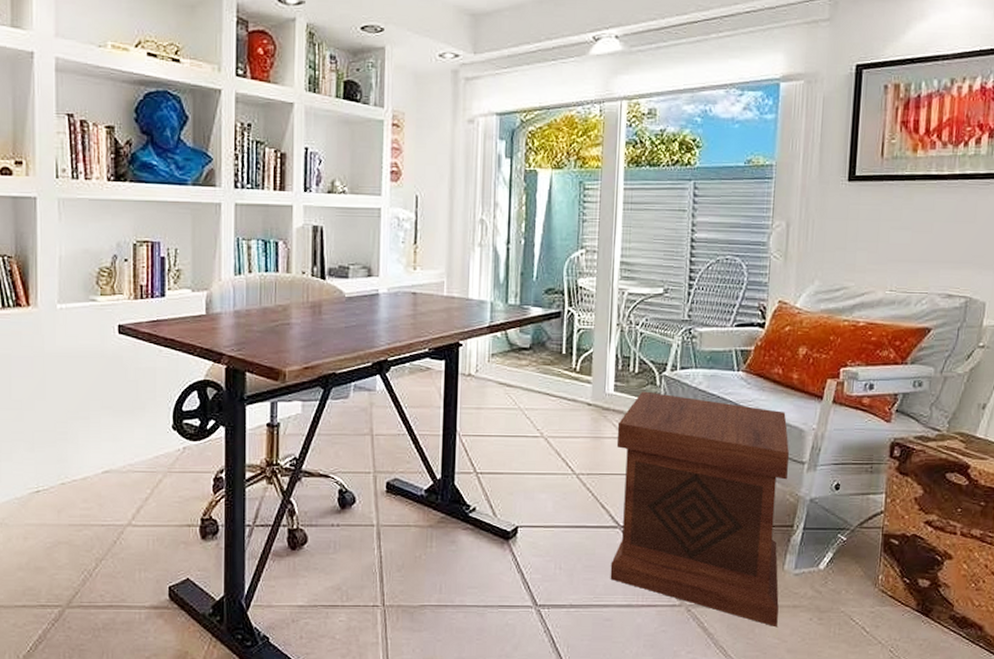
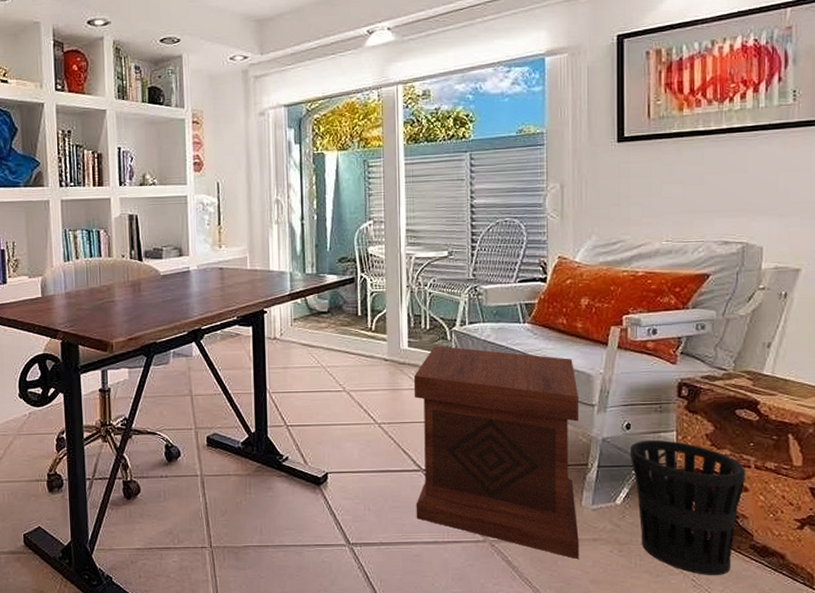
wastebasket: none [836,501,951,646] -> present [629,439,745,575]

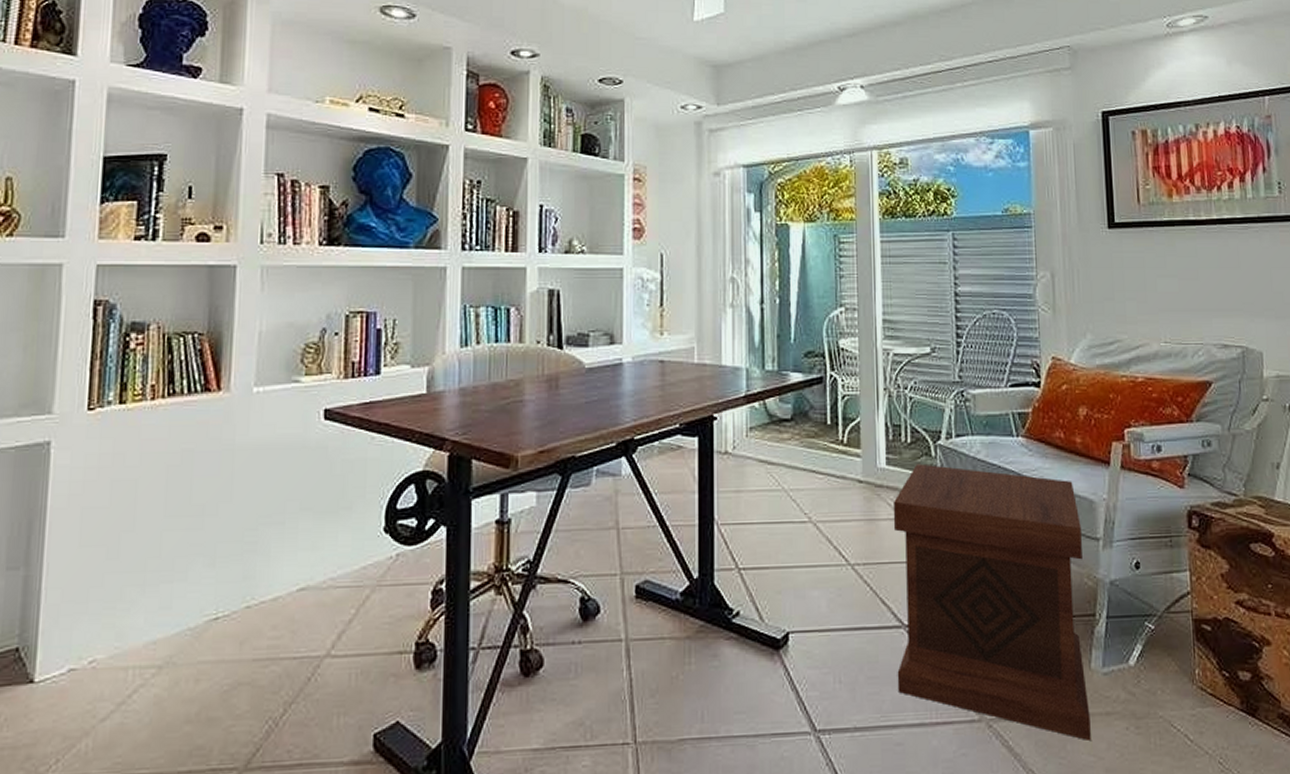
wastebasket: present [629,439,745,575] -> none [1140,581,1267,756]

